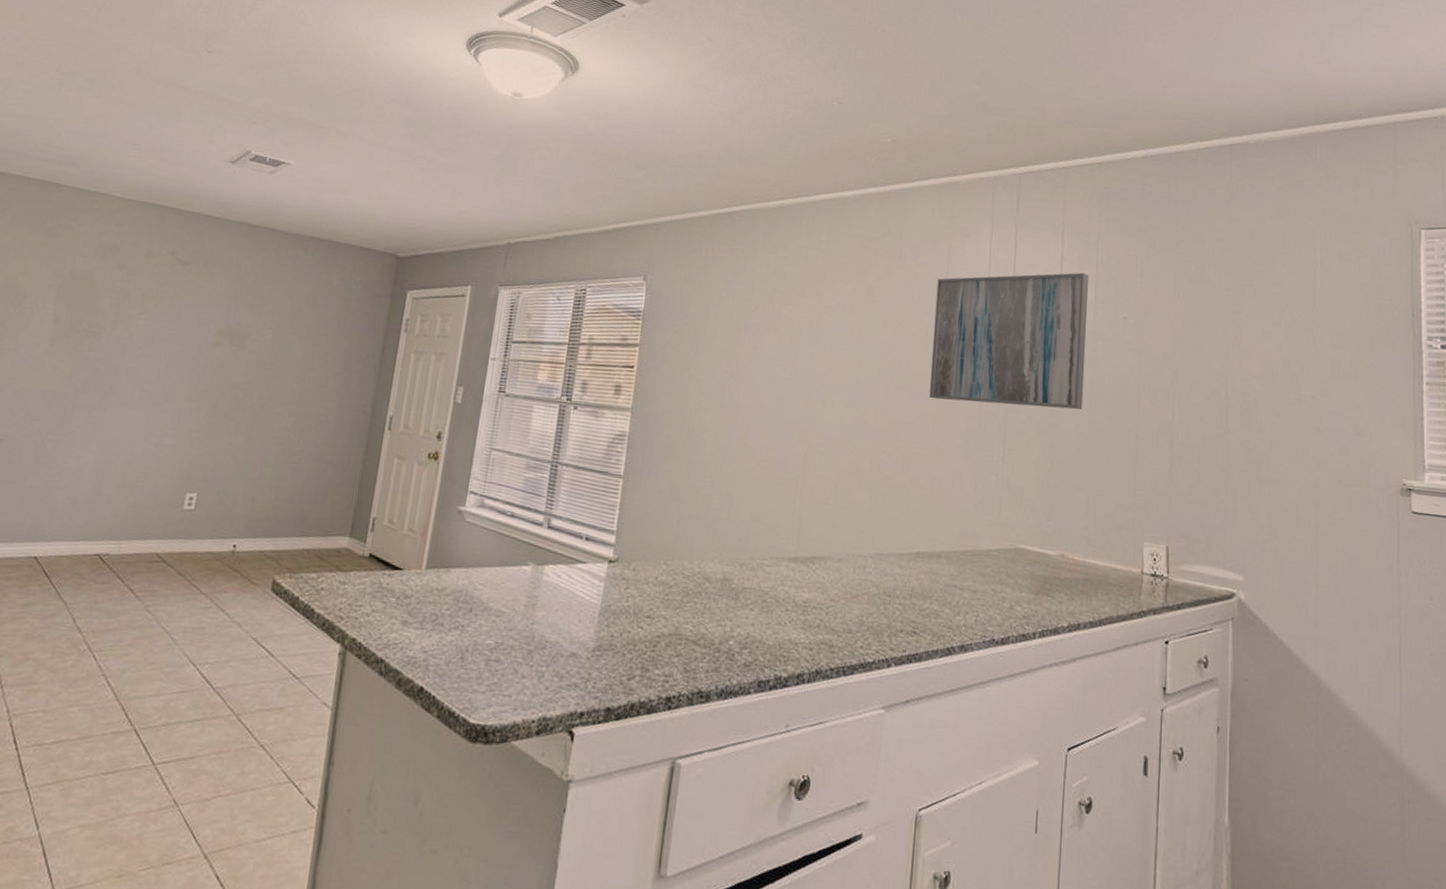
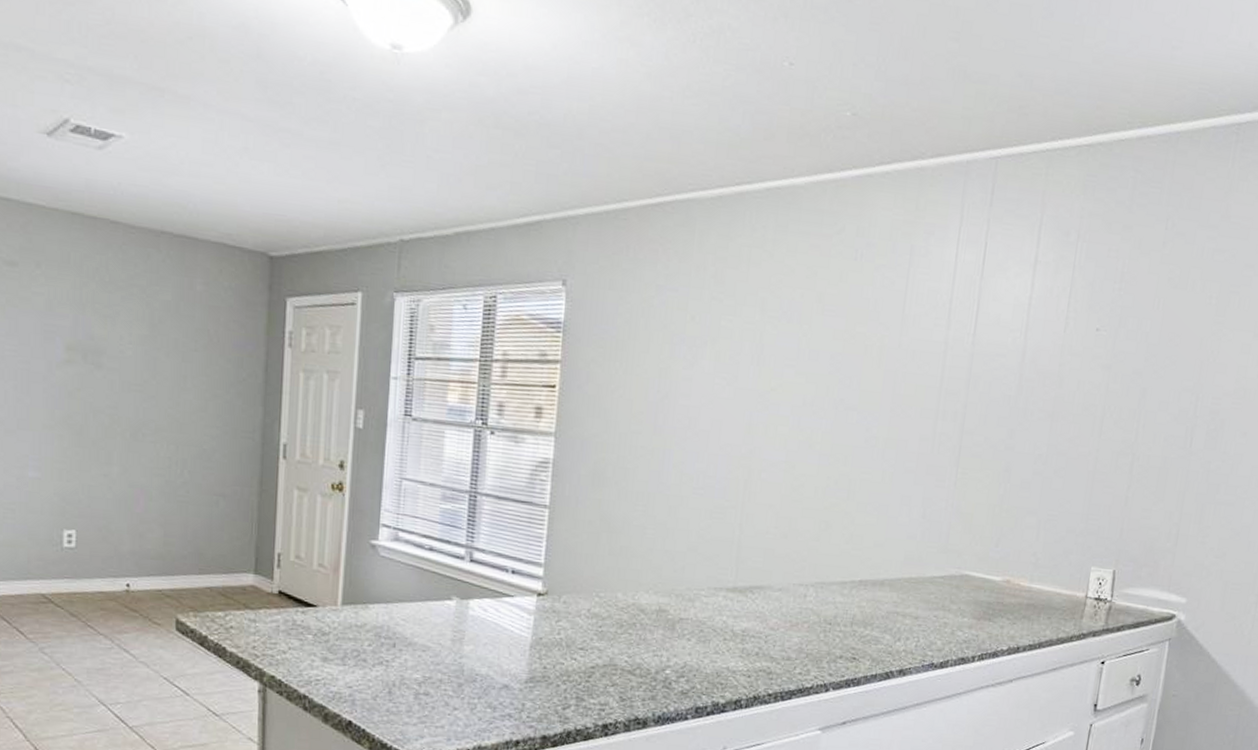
wall art: present [928,272,1090,410] -> none [880,277,1064,432]

